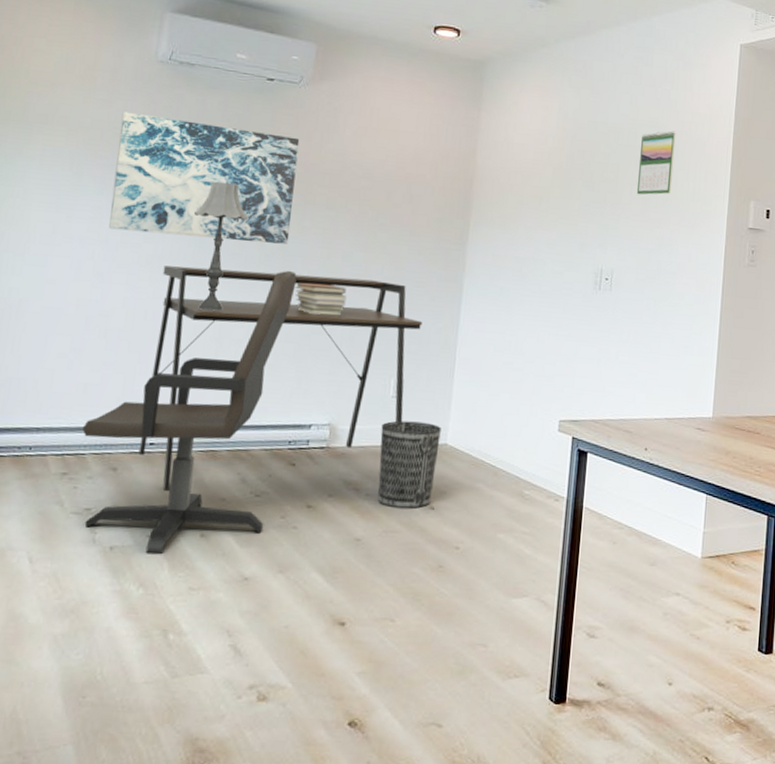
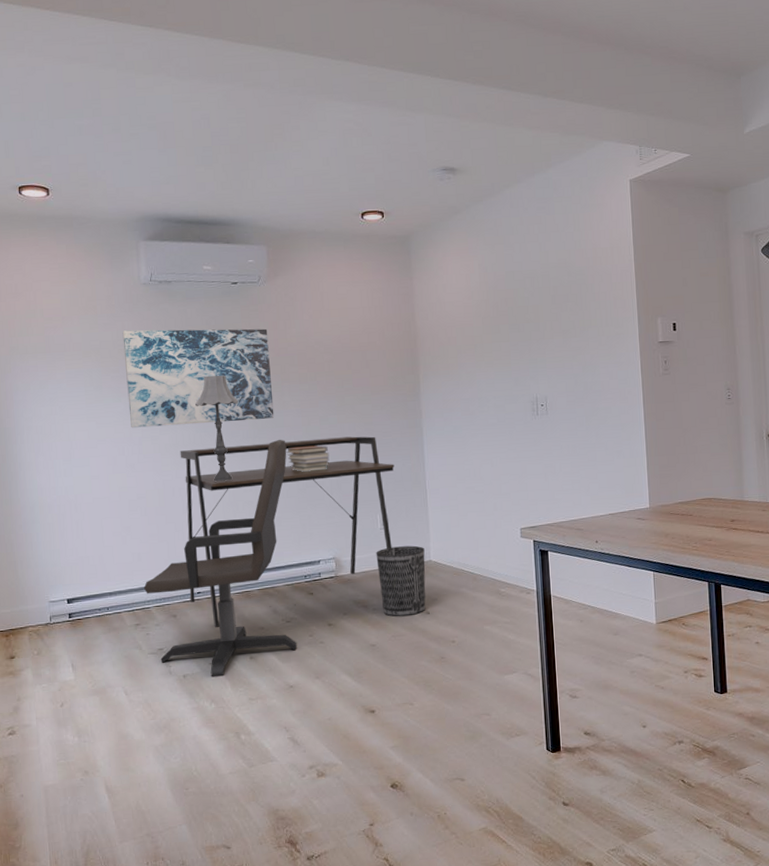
calendar: present [636,130,676,195] -> none [554,268,587,329]

